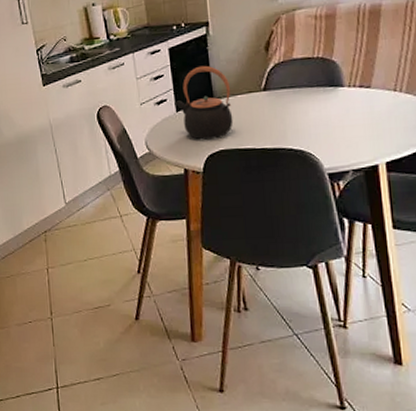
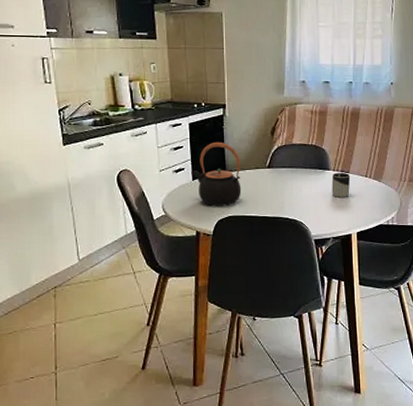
cup: none [347,87,373,120] -> present [331,172,351,197]

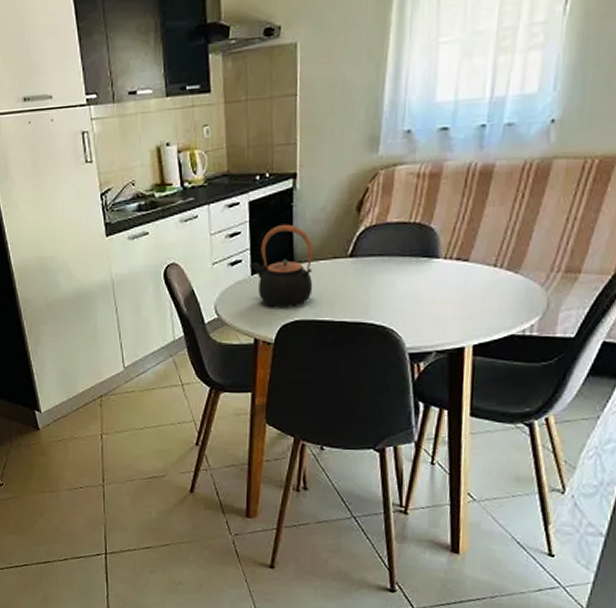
cup: present [331,172,351,197] -> none [439,260,471,296]

